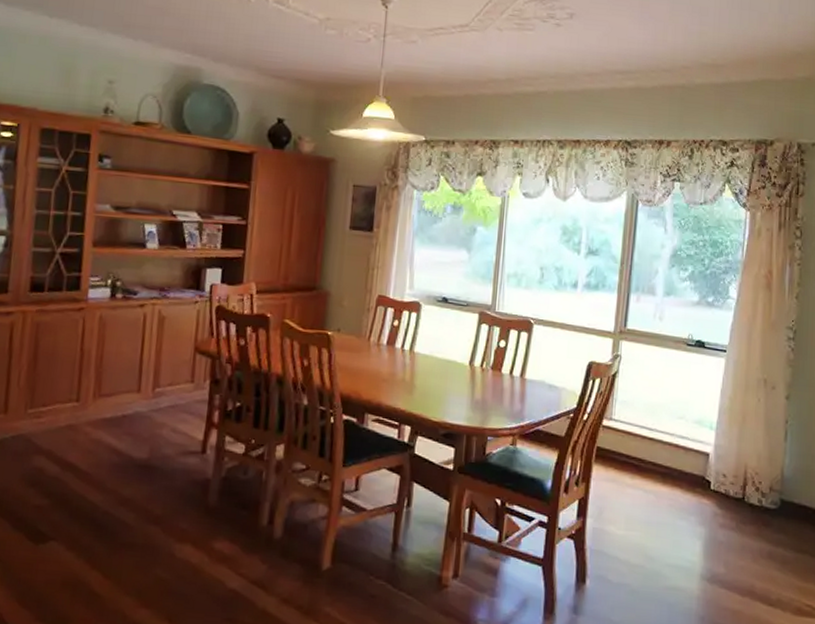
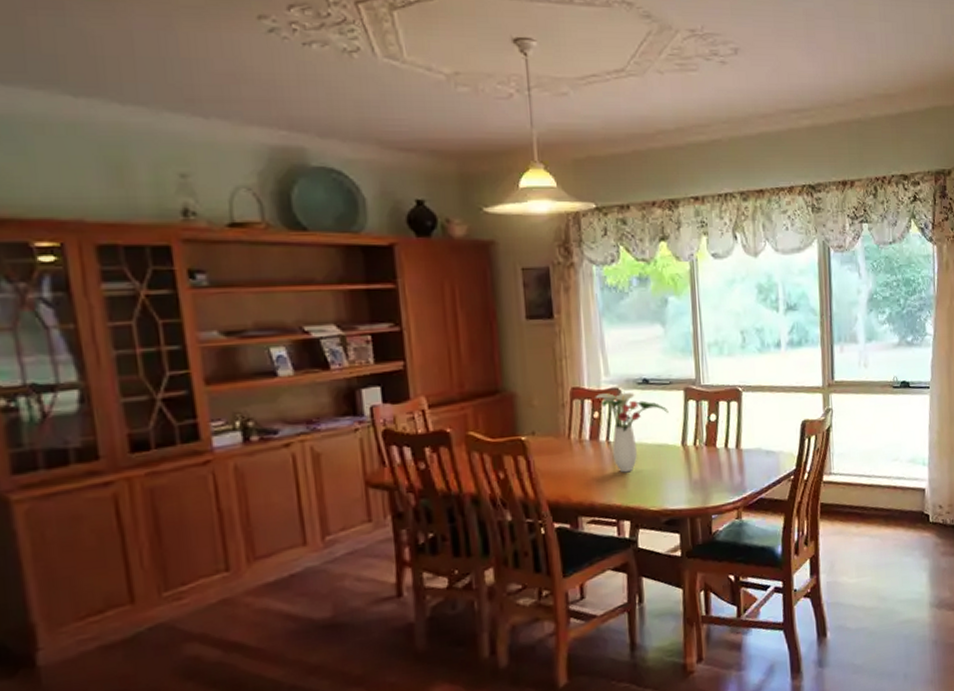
flower arrangement: none [397,304,462,381] -> present [595,392,669,473]

